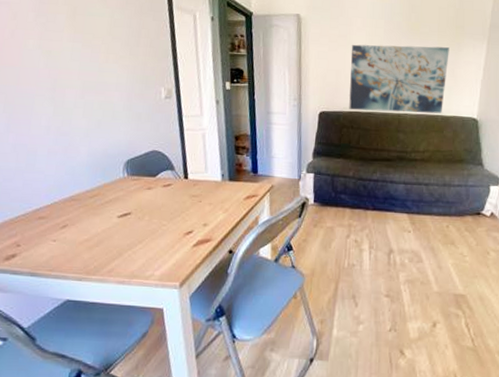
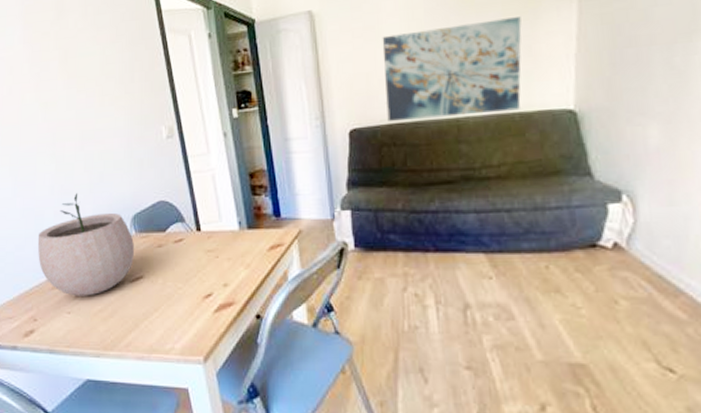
plant pot: none [27,136,125,227] -> present [37,193,134,296]

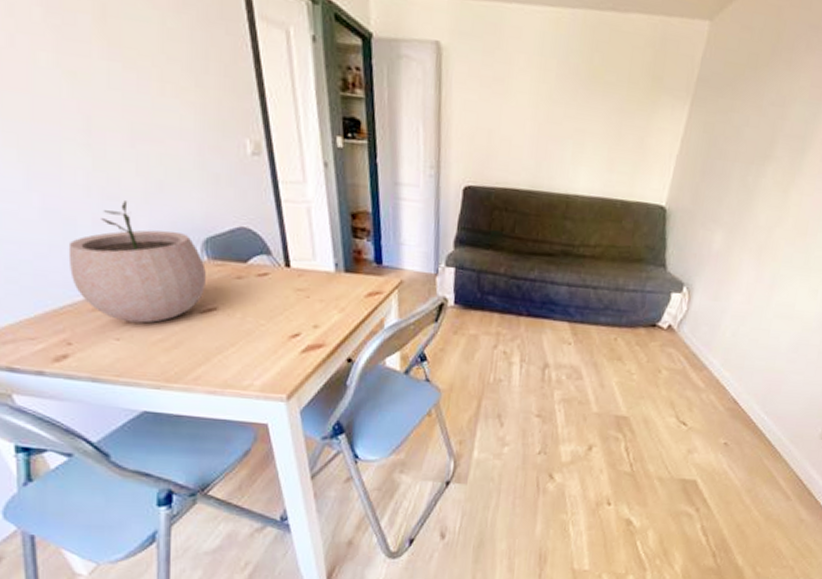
wall art: present [382,17,522,121] -> none [503,92,641,198]

